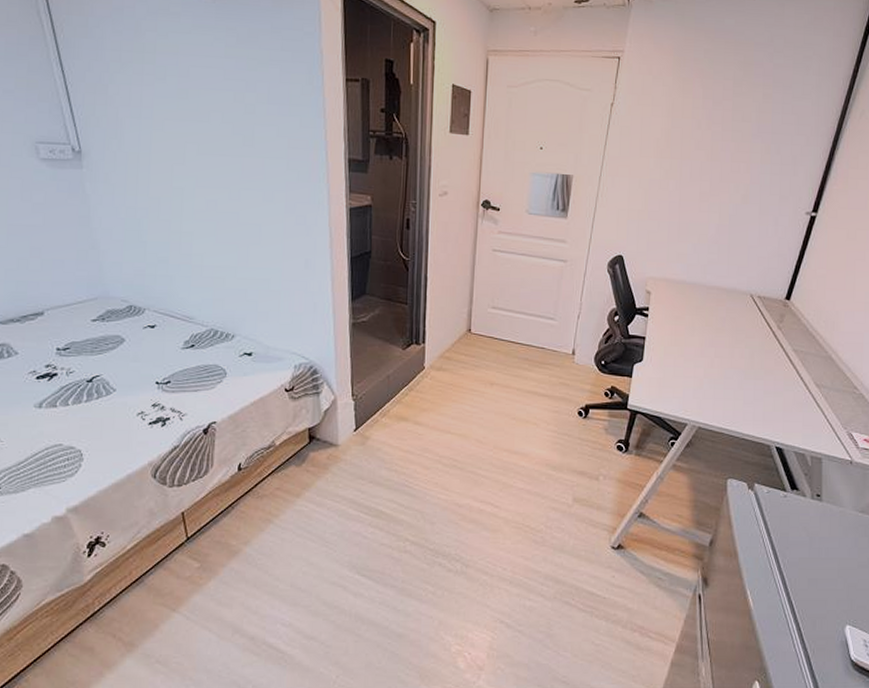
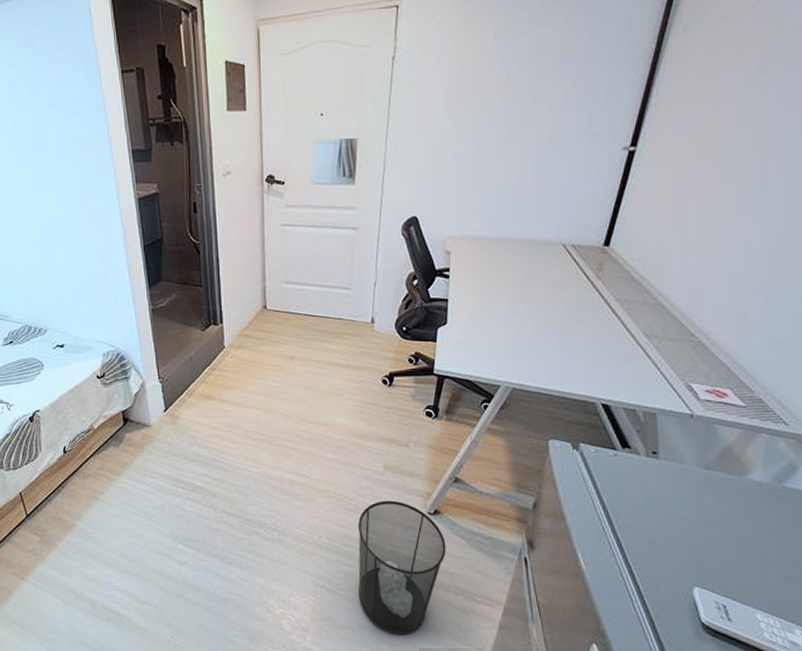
waste bin: none [538,533,627,674] -> present [358,500,446,636]

